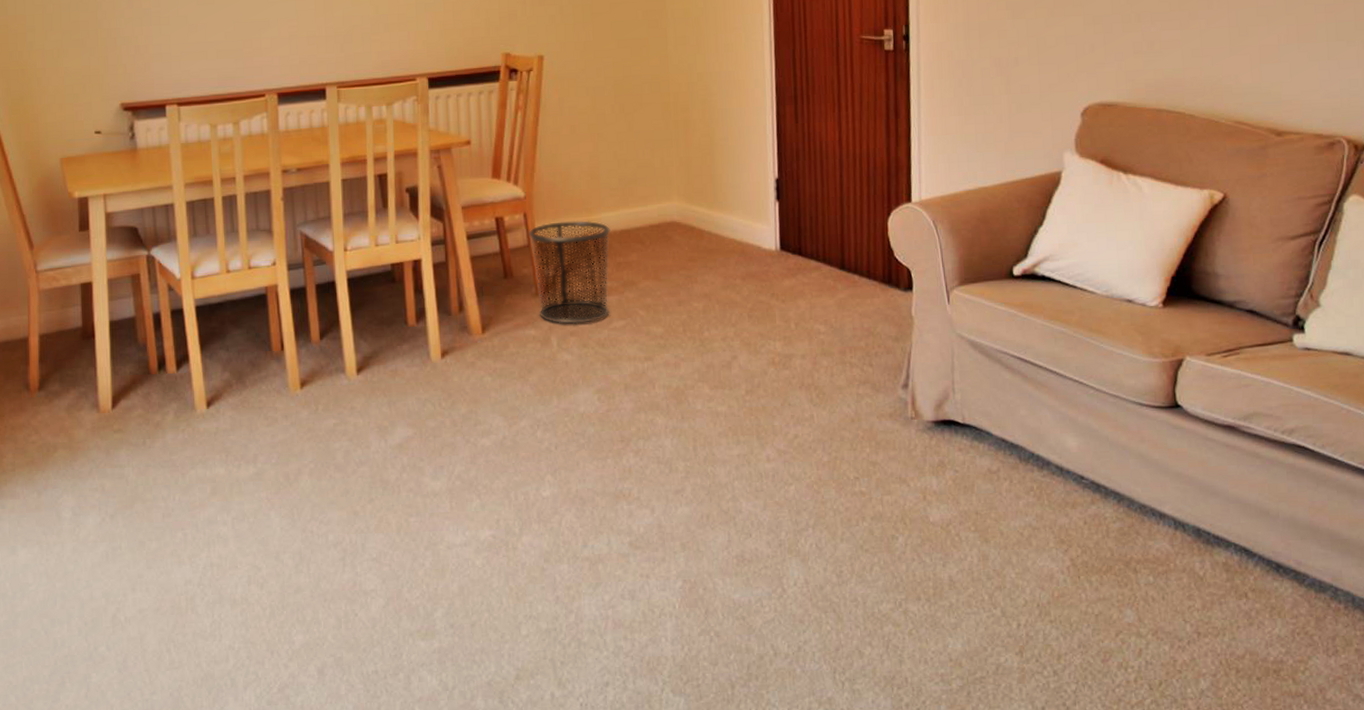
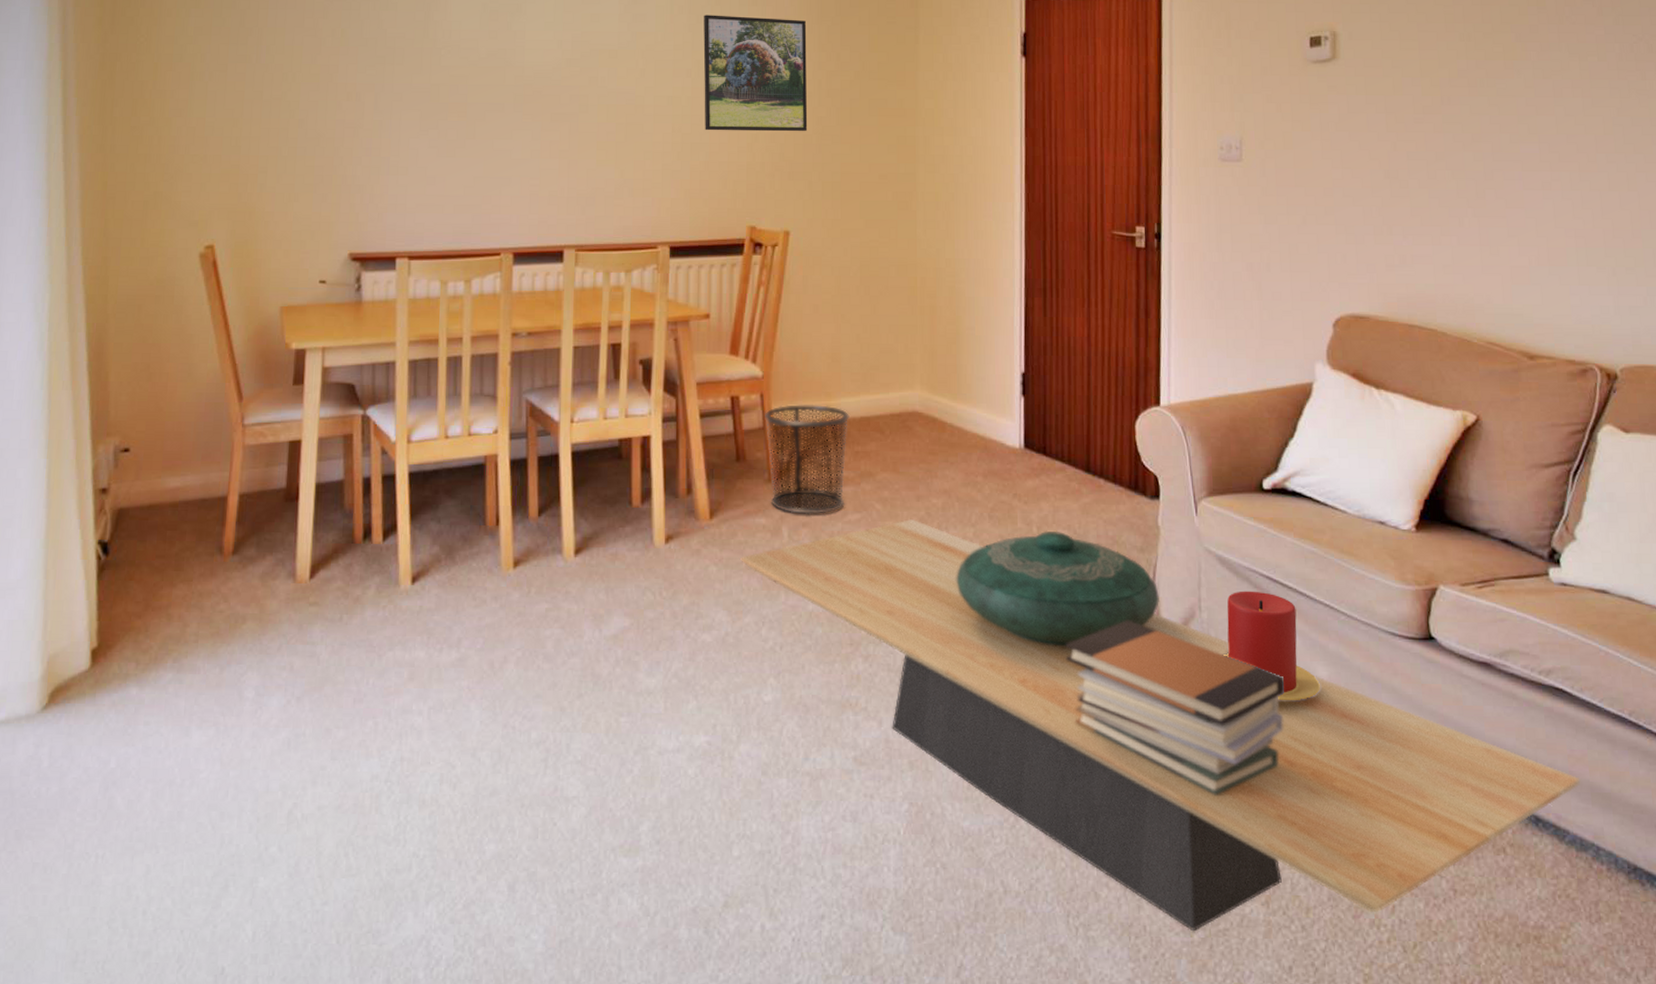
coffee table: none [513,323,1321,681] -> present [741,519,1581,932]
decorative bowl: none [719,326,914,432] -> present [956,530,1159,646]
book stack: none [825,404,1036,560] -> present [1065,619,1285,795]
candle: none [976,371,1070,471] -> present [1222,590,1320,701]

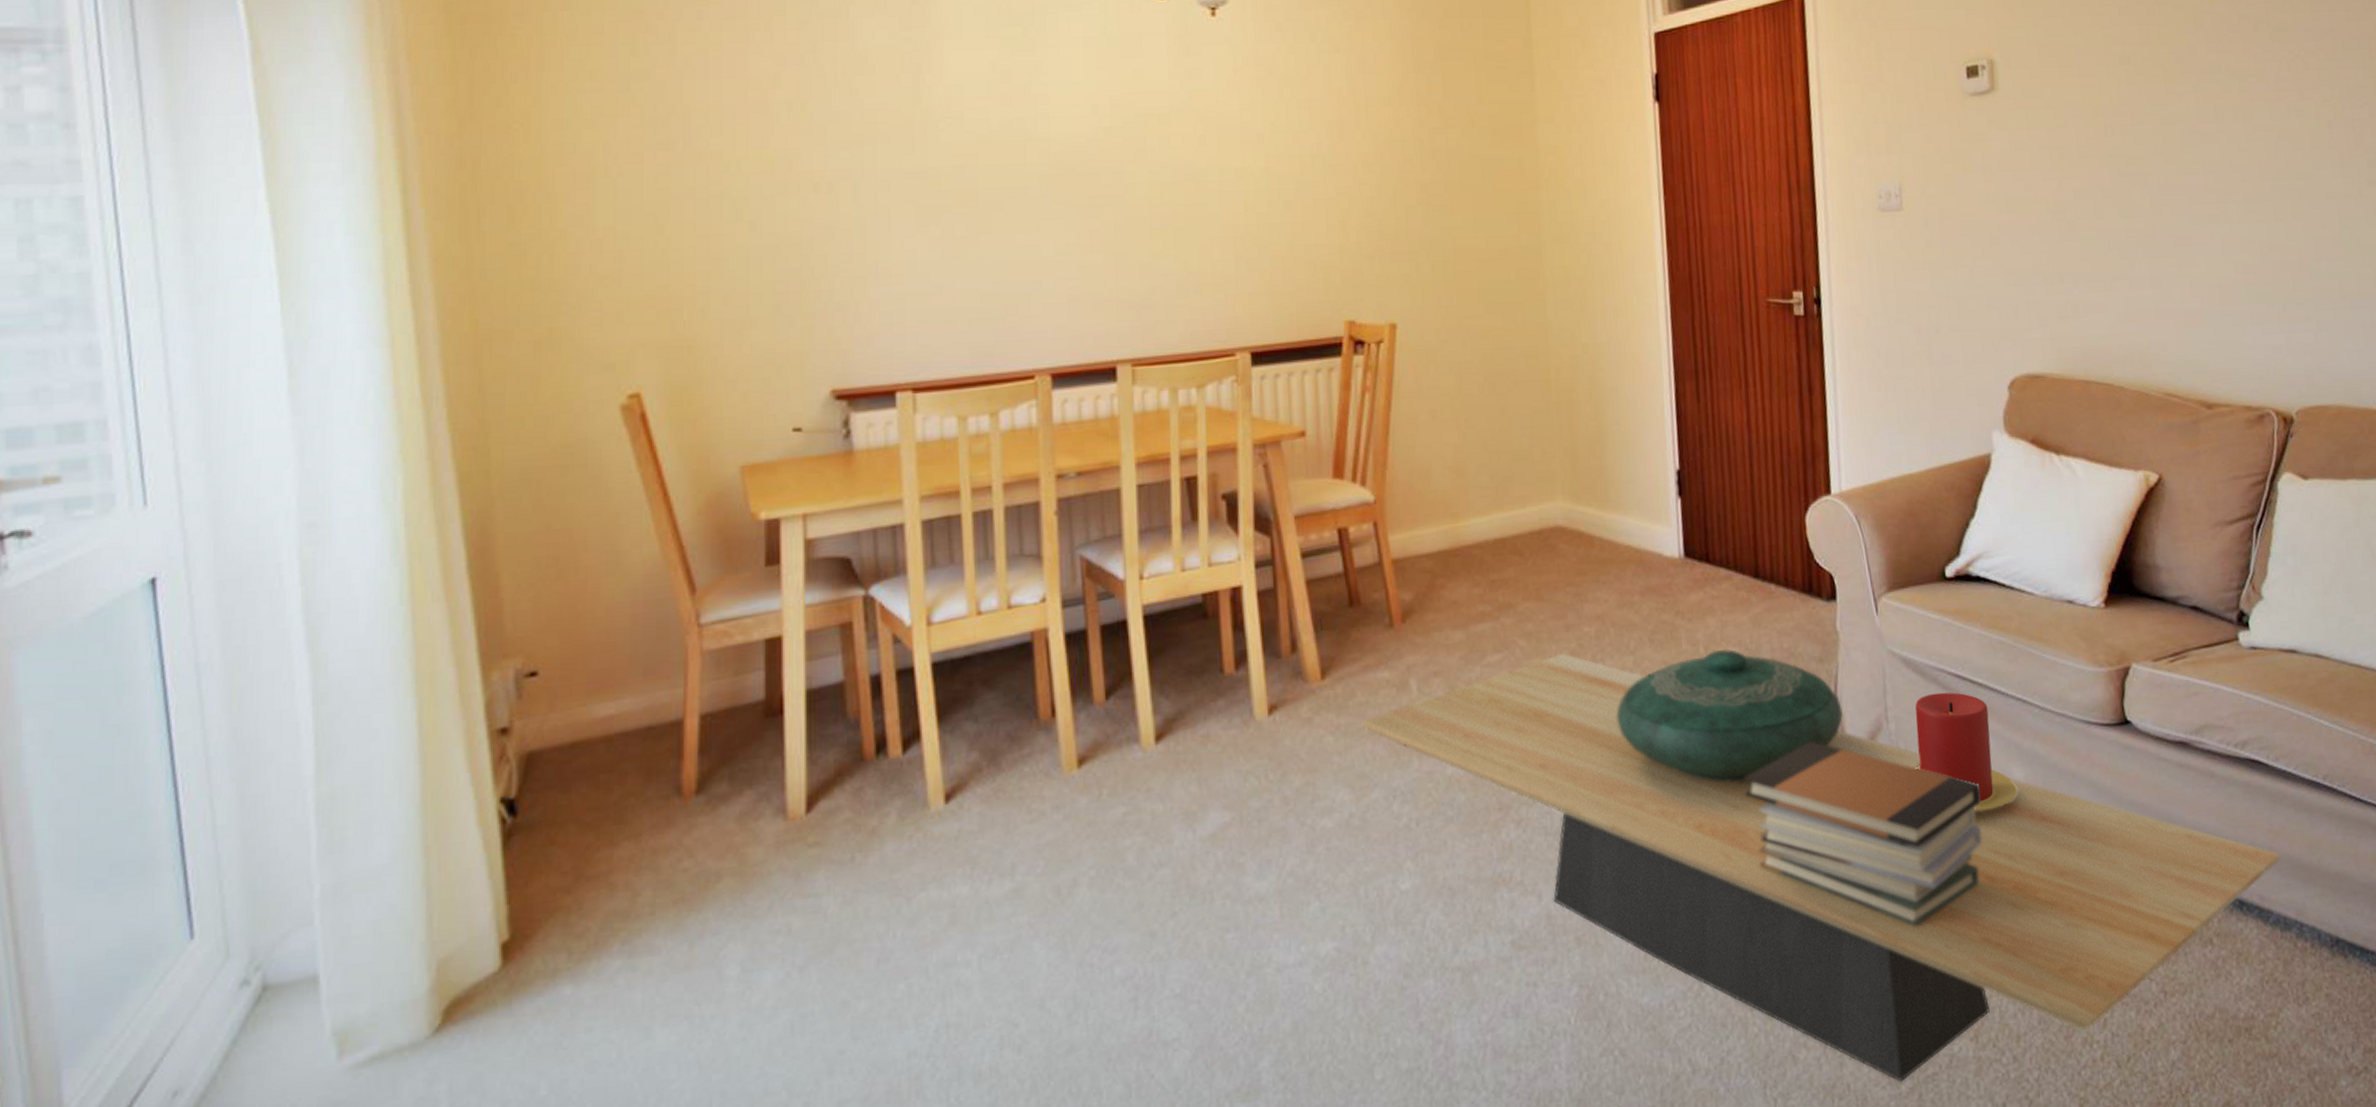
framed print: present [703,15,808,132] -> none [1275,65,1410,208]
waste bin: present [764,404,850,515] -> none [1379,528,1482,663]

